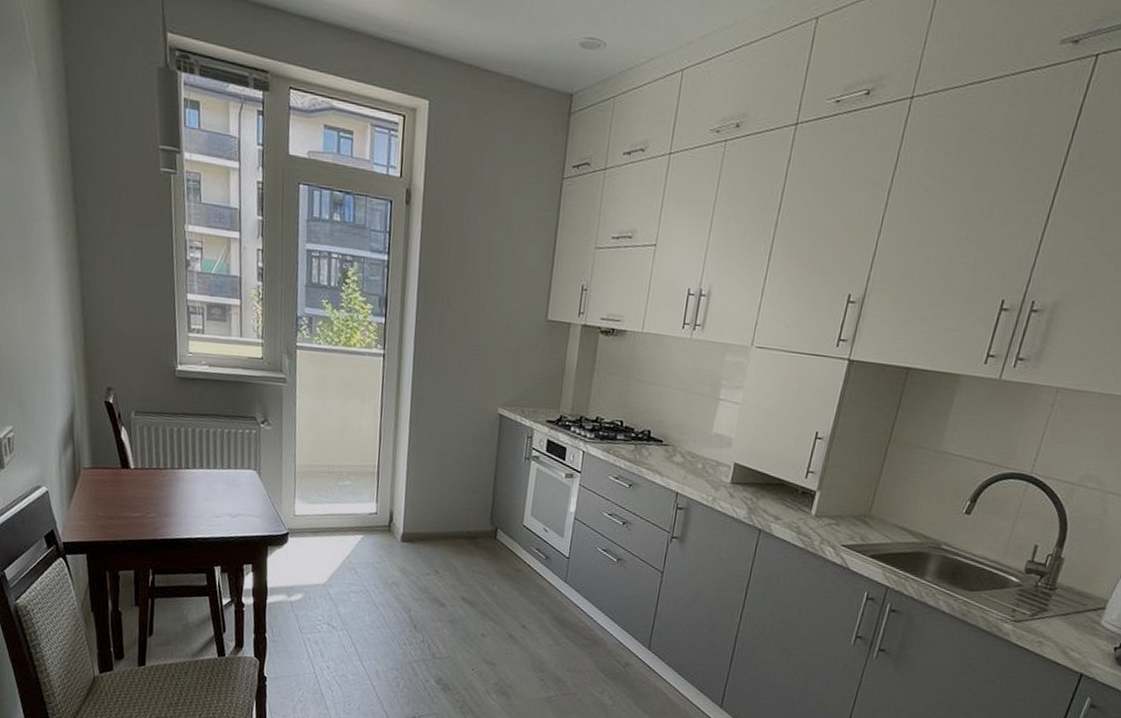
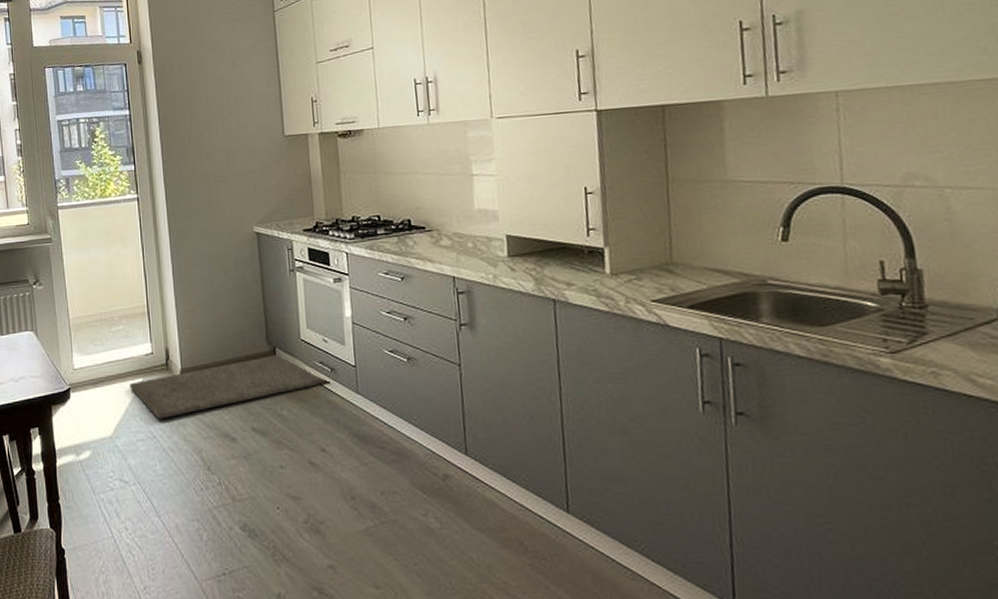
rug: none [349,534,541,576] -> present [130,354,329,420]

